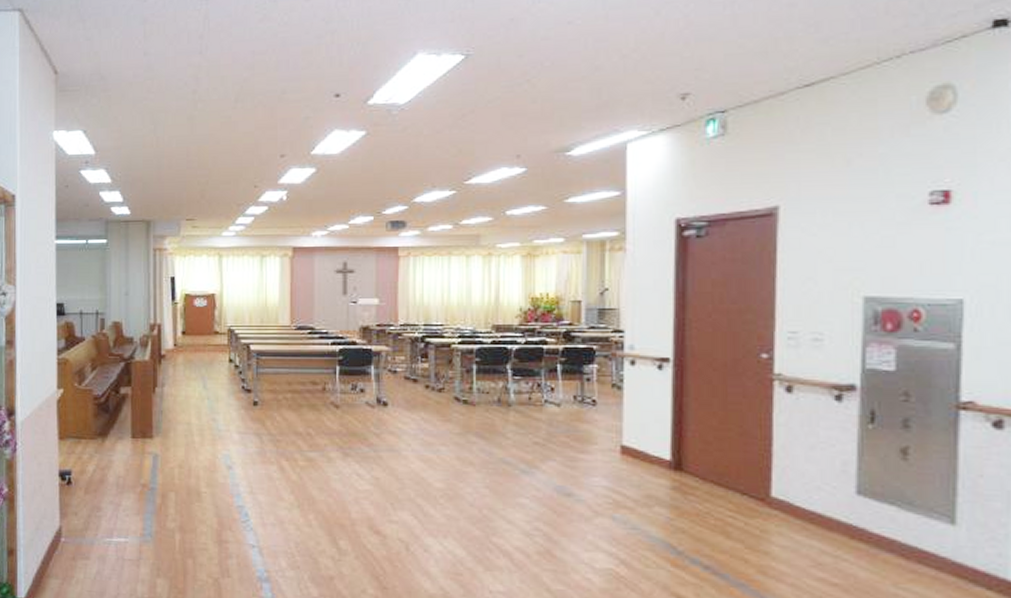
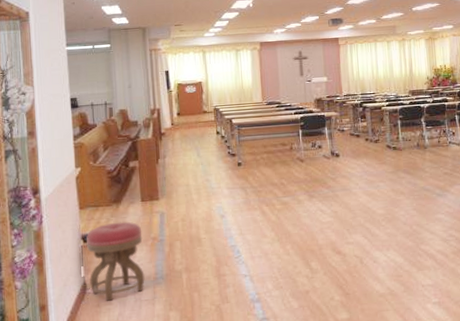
stool: none [64,460,130,555] -> present [86,221,145,301]

